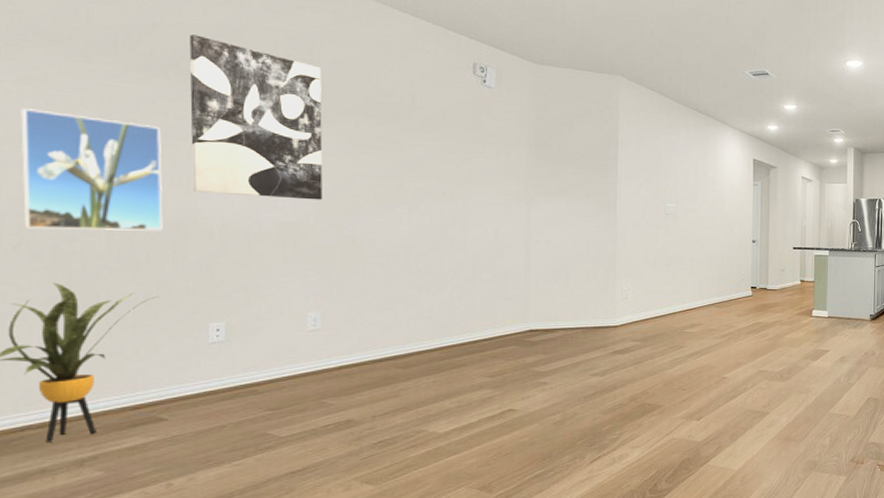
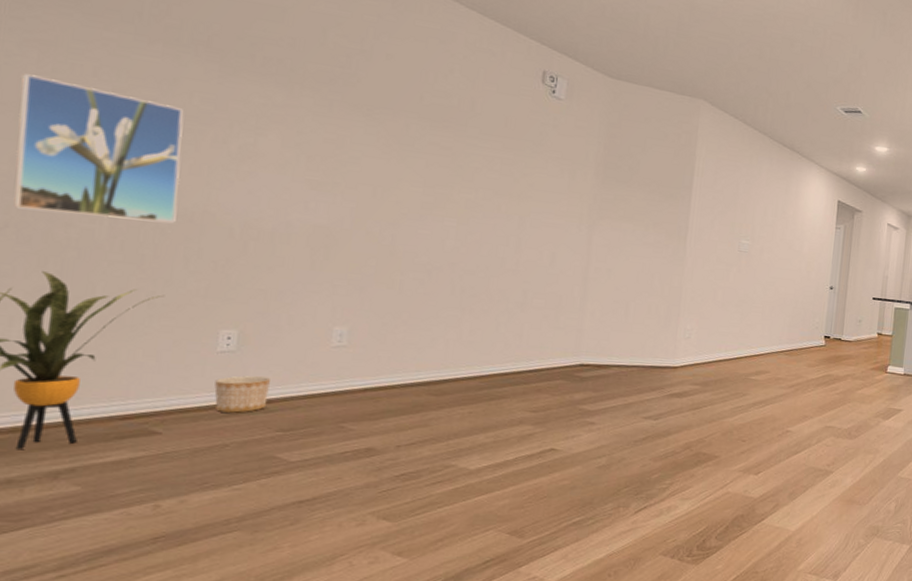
wall art: present [189,34,323,200] -> none [214,10,373,205]
planter: none [209,363,257,397] -> present [214,376,270,413]

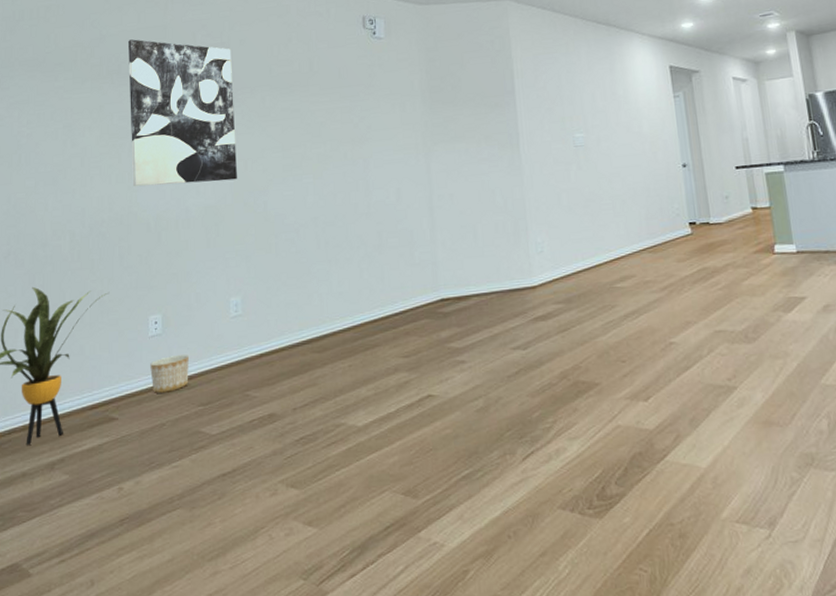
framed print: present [13,73,184,224] -> none [10,129,111,239]
wall art: none [214,10,373,205] -> present [128,39,237,187]

